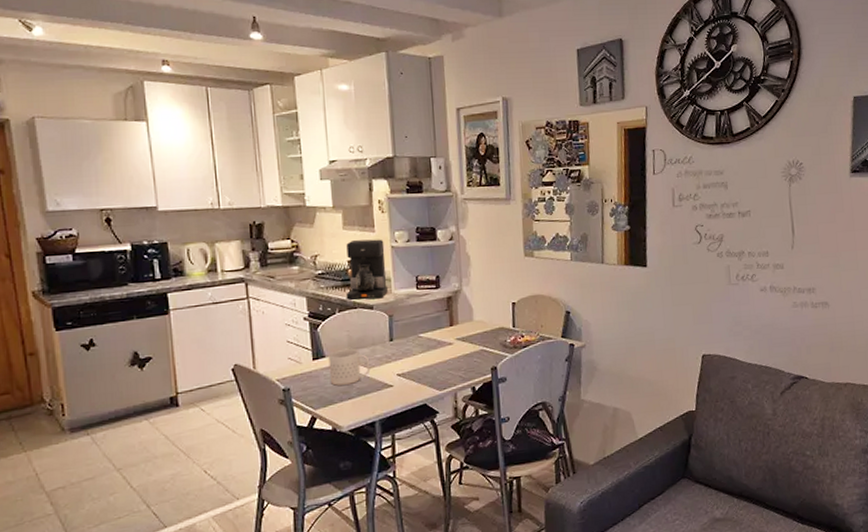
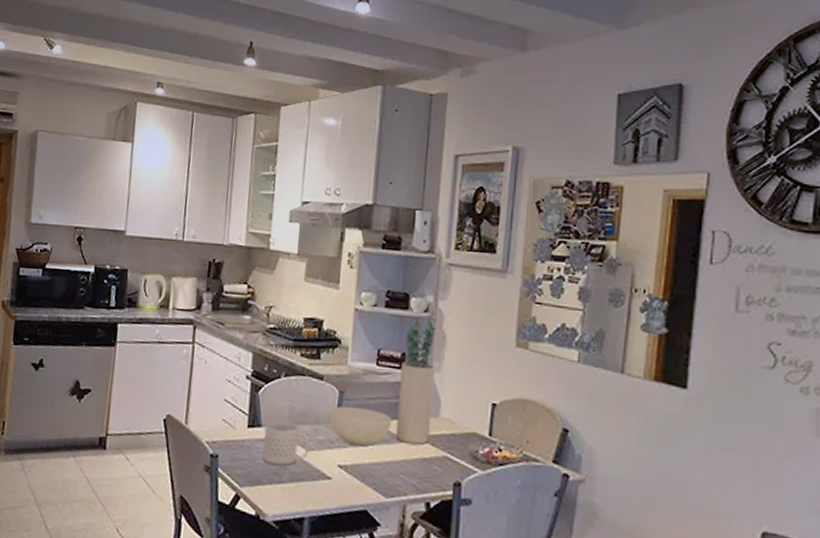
coffee maker: present [345,239,388,300] -> none [295,295,348,369]
bowl: none [383,325,437,356] -> present [329,405,393,447]
vase: none [437,239,468,346] -> present [396,311,436,446]

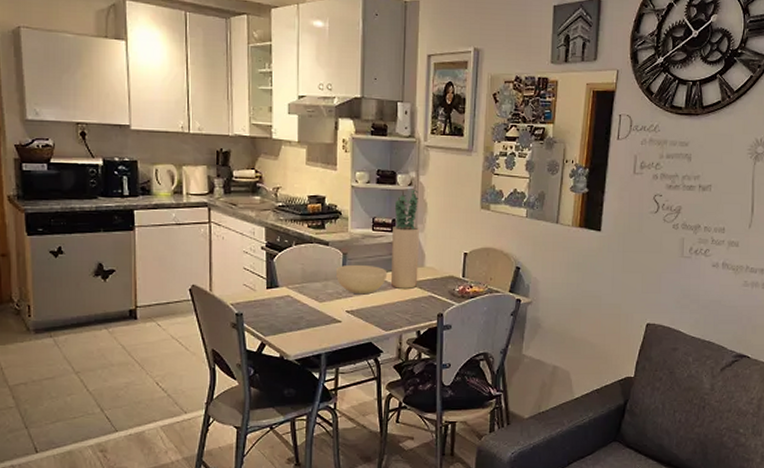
mug: present [262,421,310,466] -> none [281,281,321,317]

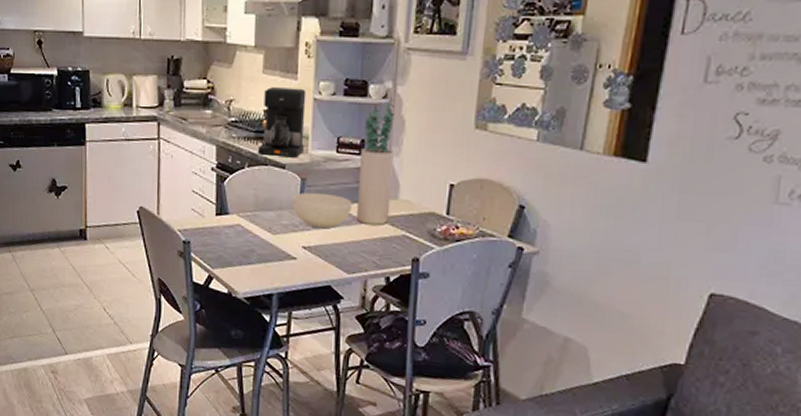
coffee maker: none [303,177,345,236] -> present [257,87,306,158]

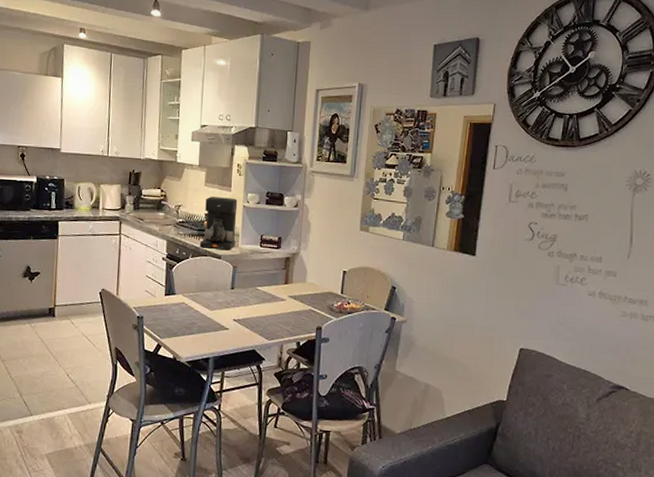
bowl: present [293,192,353,229] -> none [226,277,272,305]
vase: present [357,97,395,226] -> none [275,206,303,303]

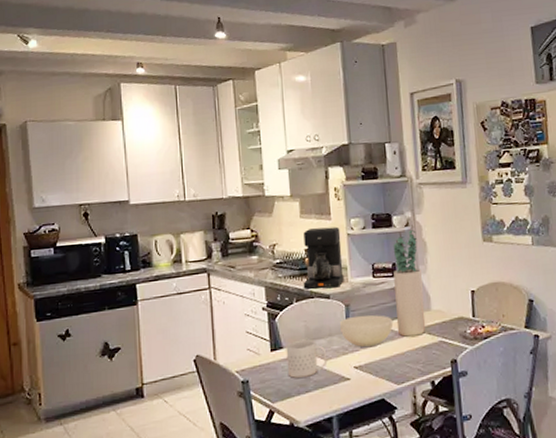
mug: none [176,290,212,322] -> present [286,339,328,379]
bowl: none [226,277,272,305] -> present [340,315,394,348]
vase: none [275,206,303,303] -> present [393,225,426,337]

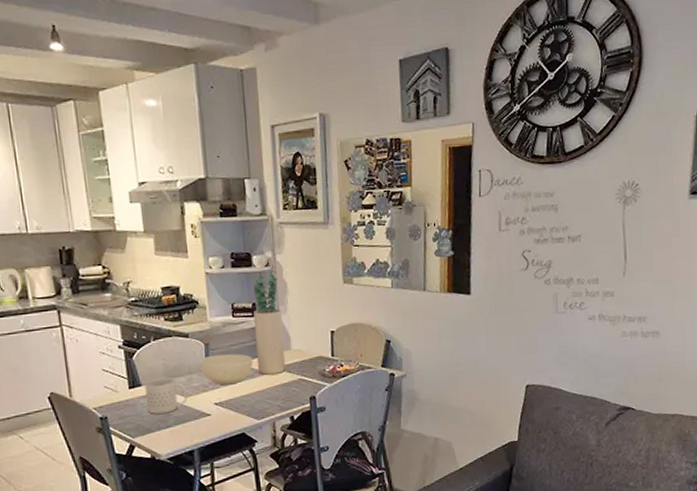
coffee maker: present [303,226,344,289] -> none [159,265,203,328]

